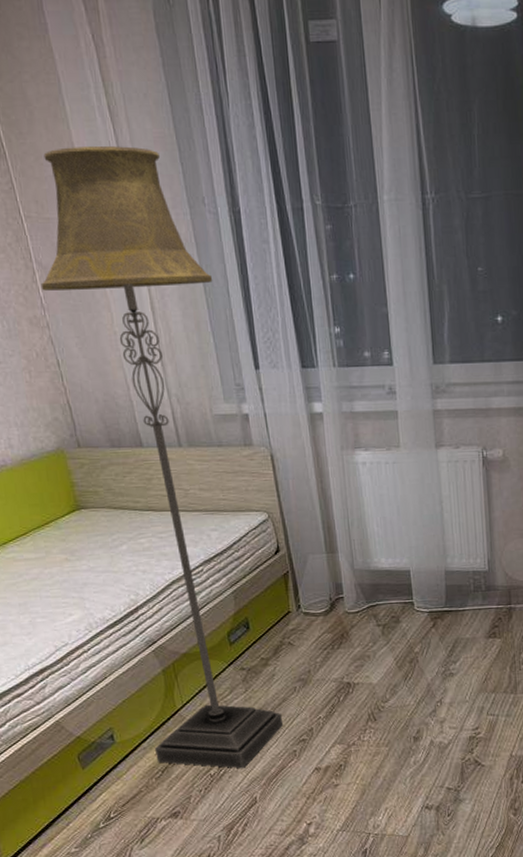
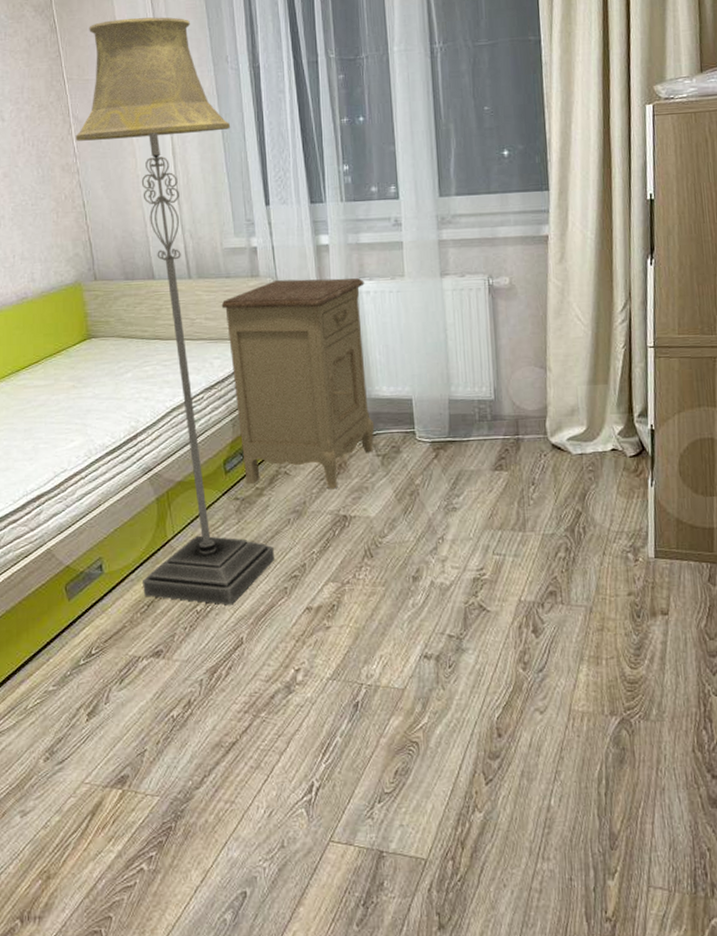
nightstand: none [215,448,375,659] -> present [221,278,375,490]

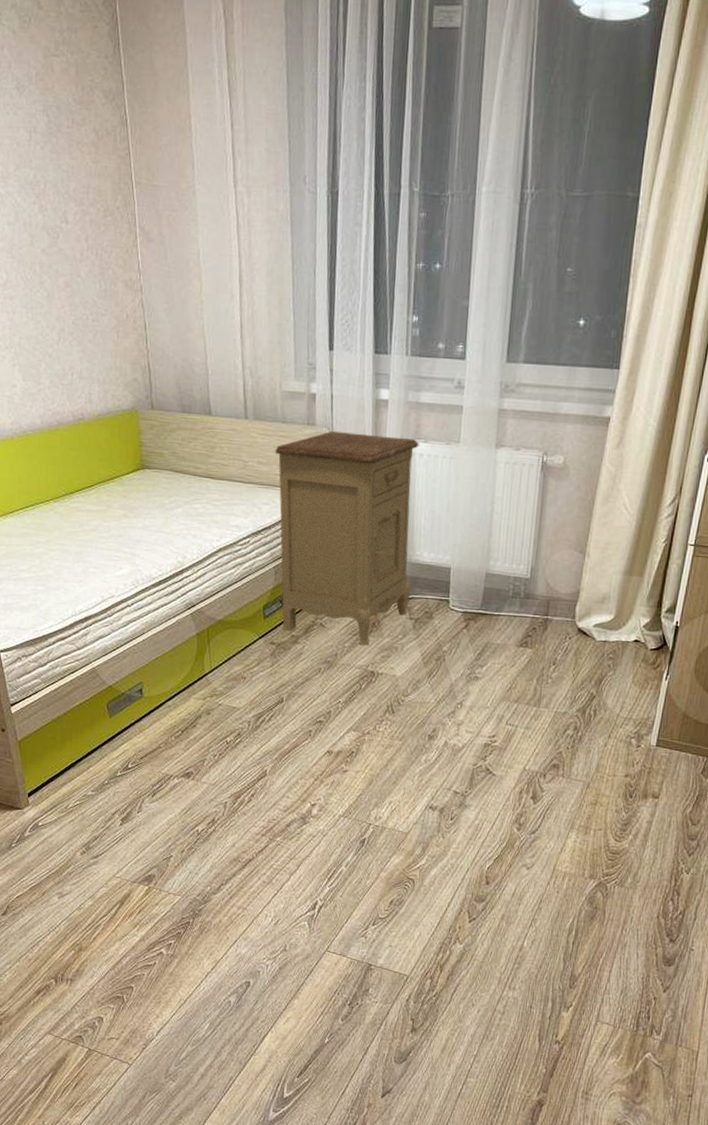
floor lamp: present [75,17,275,606] -> none [140,118,304,740]

